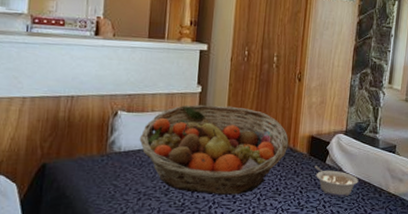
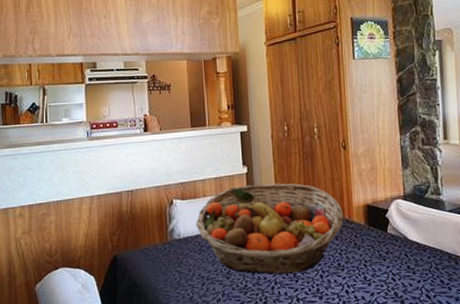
legume: present [314,166,359,197] -> none [375,236,428,268]

